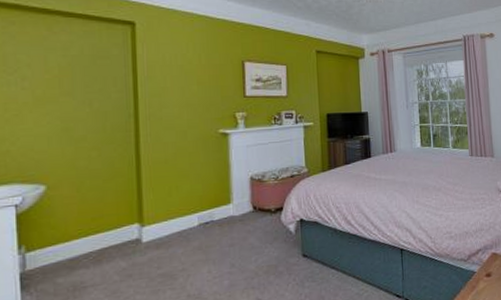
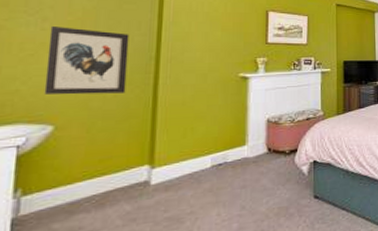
wall art: none [30,85,109,155] -> present [44,26,130,95]

